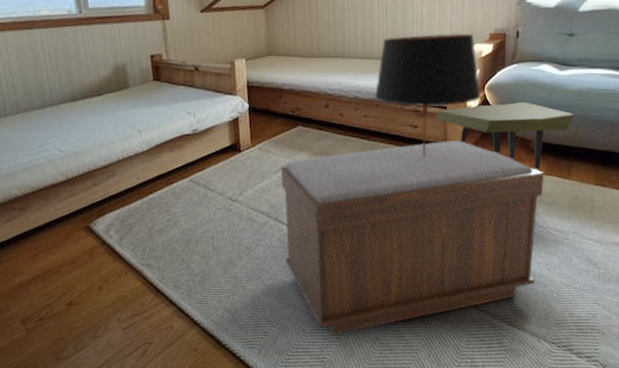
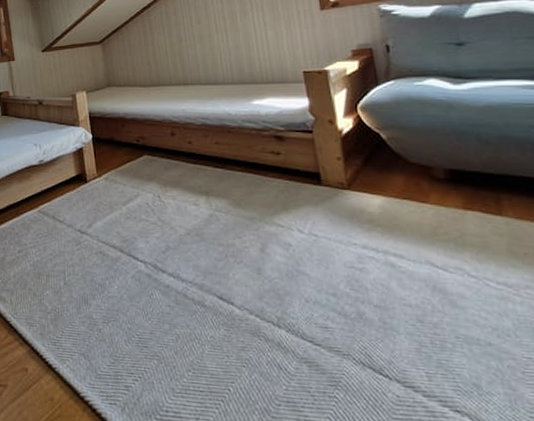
bench: present [280,141,544,335] -> none [129,169,482,399]
table lamp: present [375,33,482,157] -> none [225,51,355,187]
side table: present [436,102,575,171] -> none [301,122,490,205]

